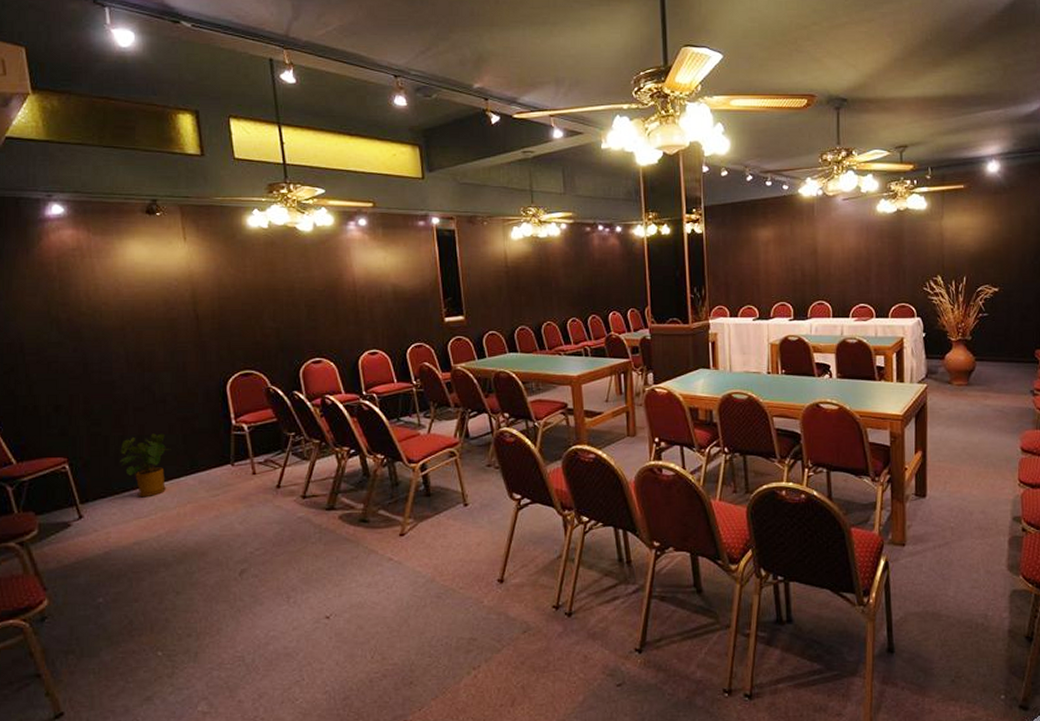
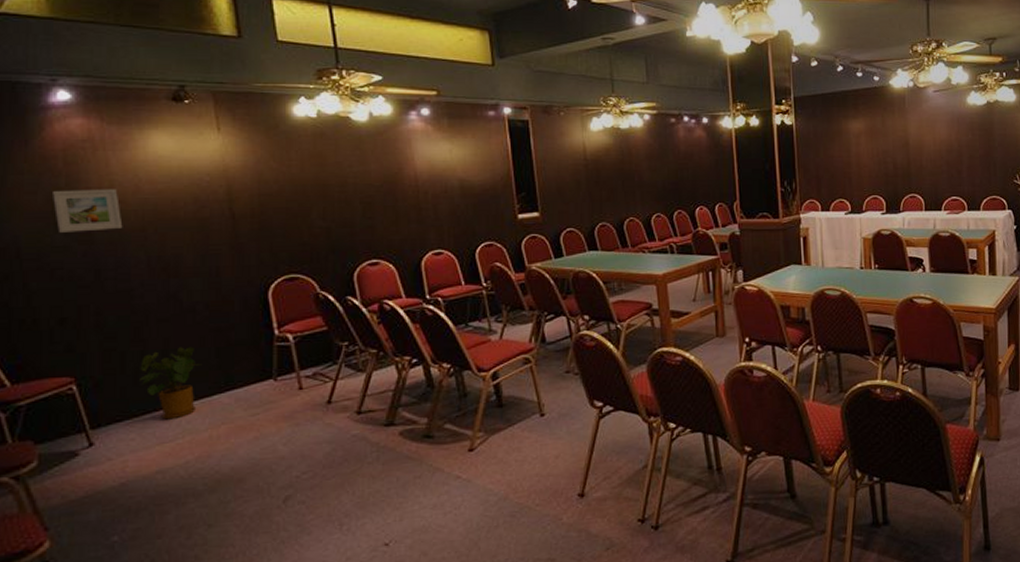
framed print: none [48,292,106,330] -> present [51,189,123,233]

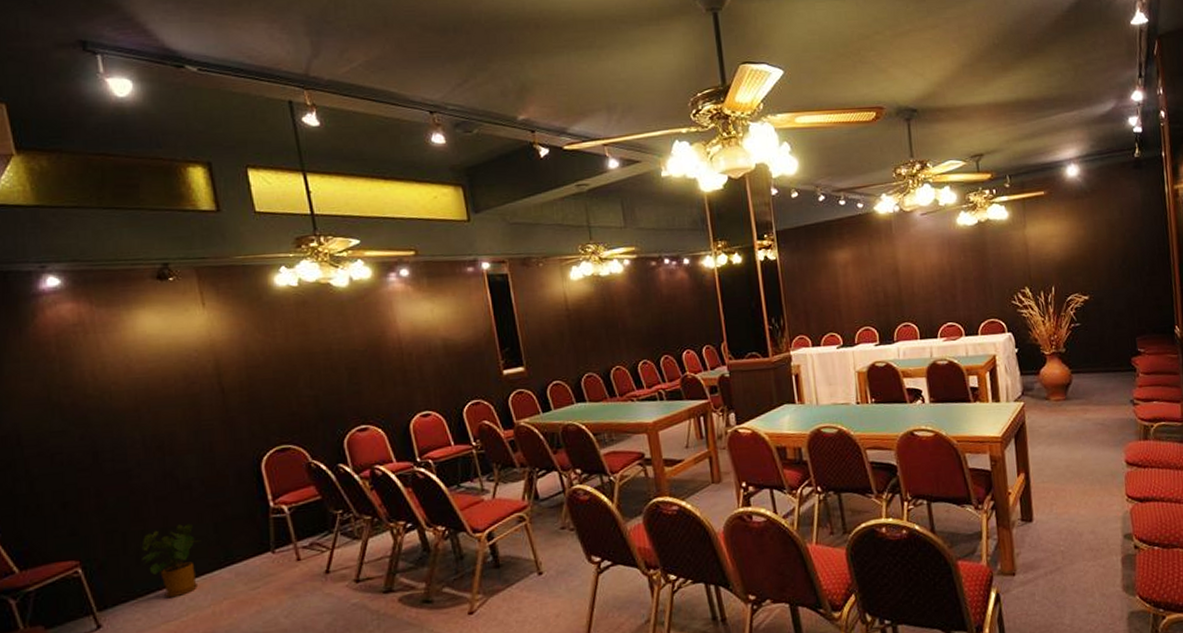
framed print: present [51,189,123,233] -> none [47,371,117,418]

